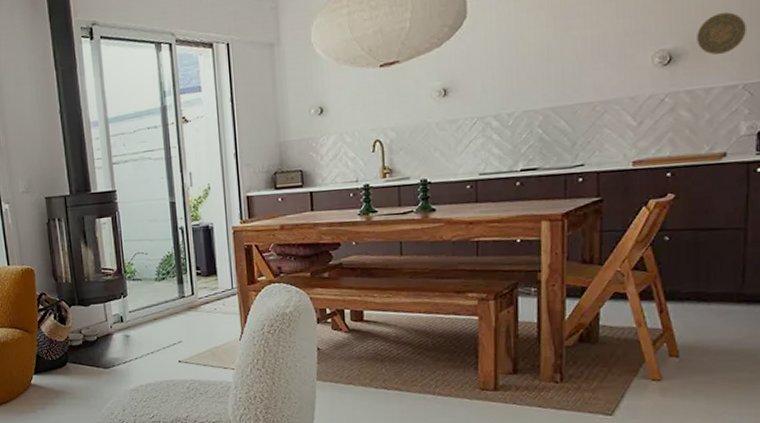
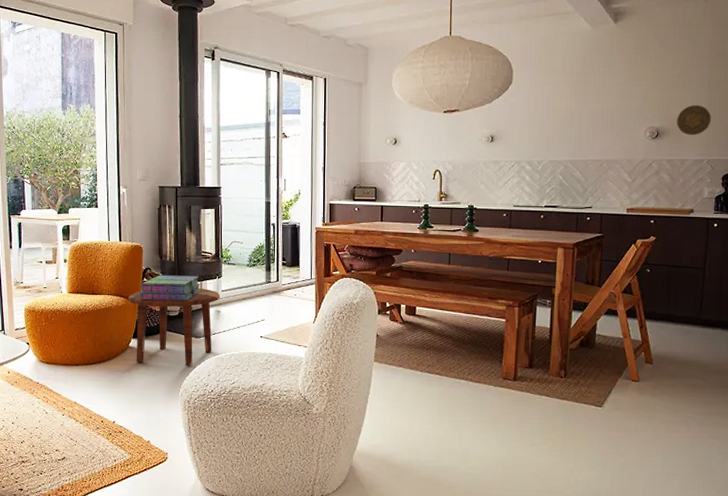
side table: none [24,310,129,402] -> present [128,288,221,366]
stack of books: none [36,297,104,331] -> present [139,275,200,301]

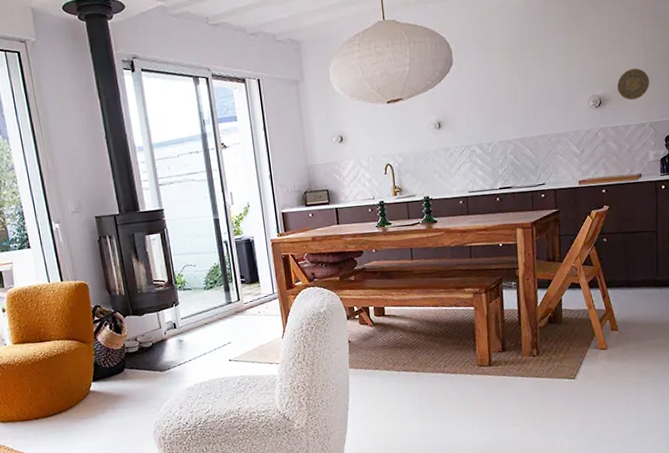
side table: present [128,288,221,366] -> none [80,318,181,407]
stack of books: present [139,275,200,301] -> none [92,306,158,341]

